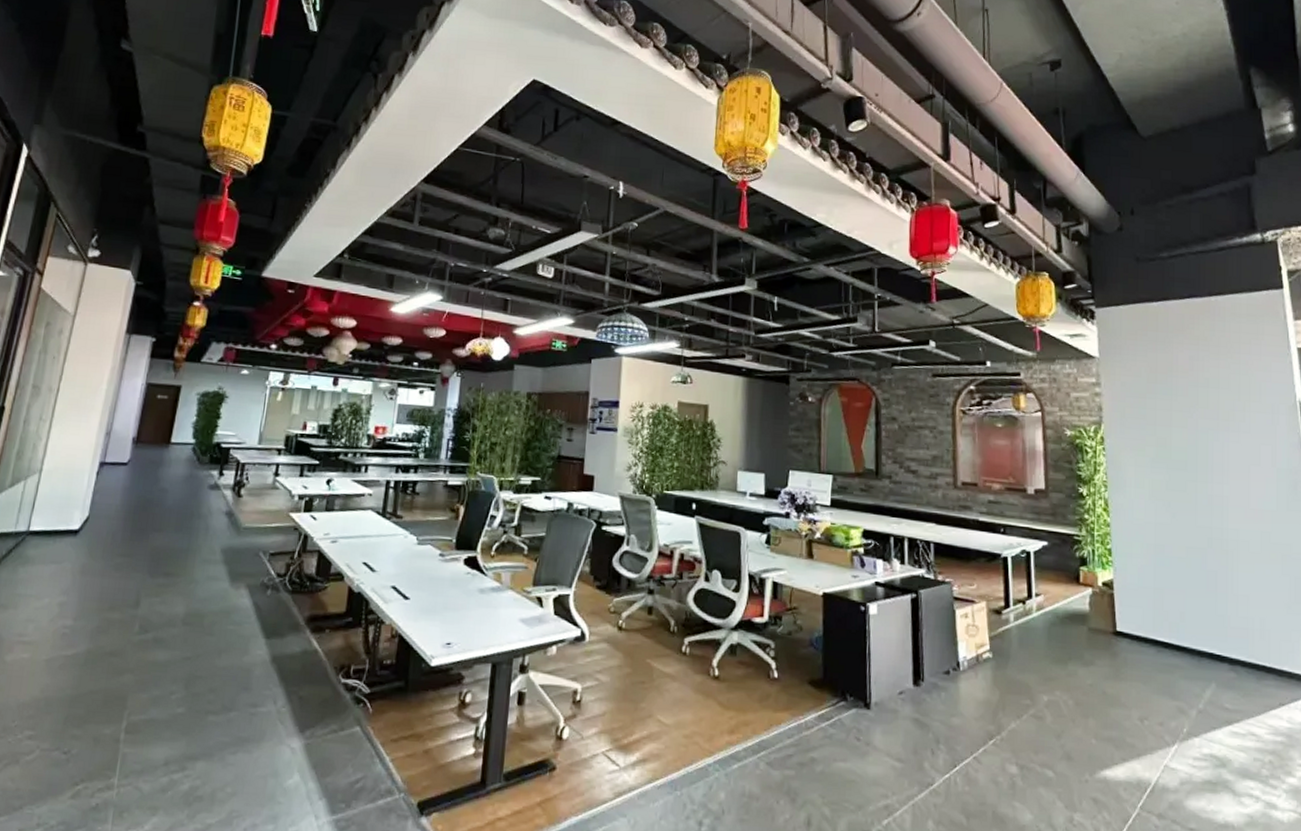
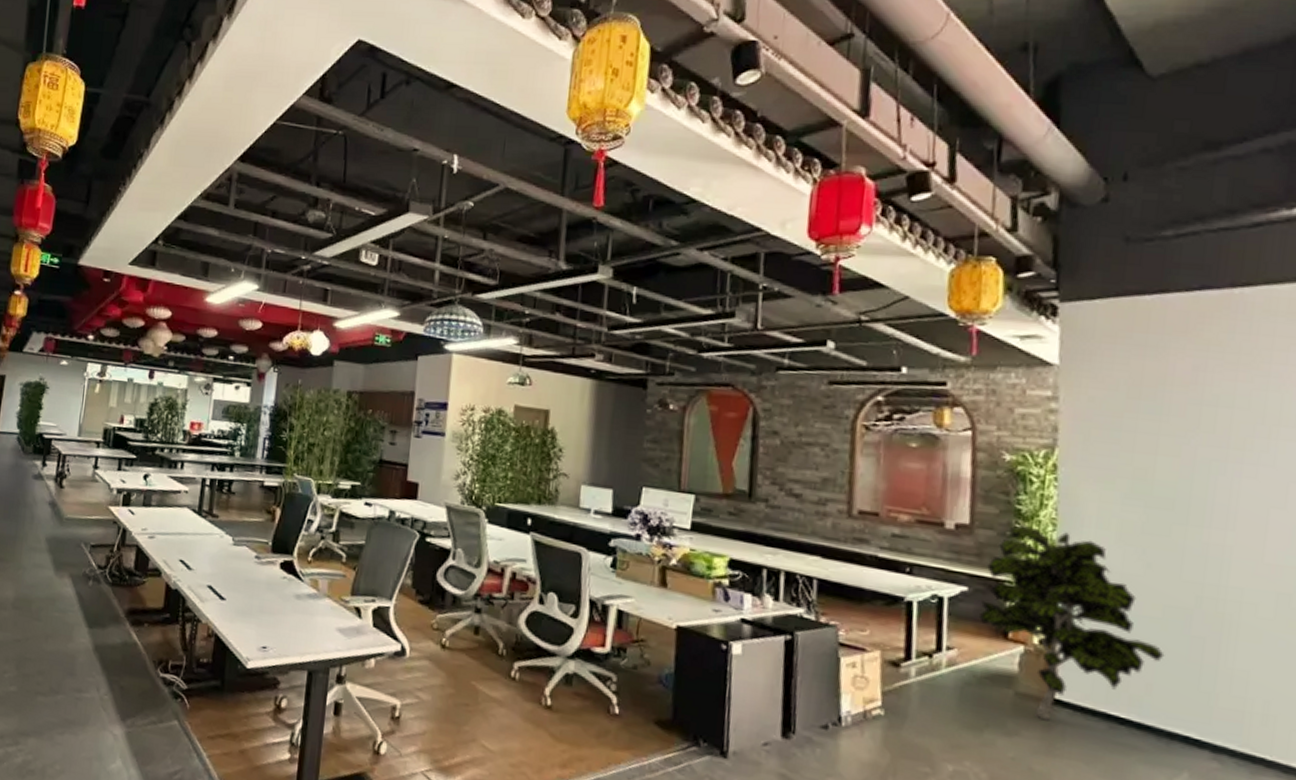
indoor plant: none [1058,487,1191,650] -> present [980,524,1165,721]

